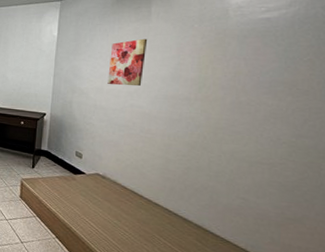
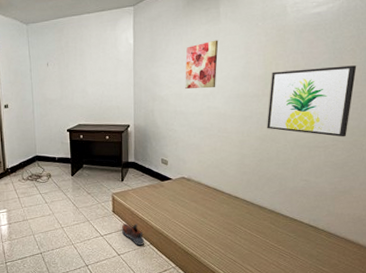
shoe: none [27,210,51,237] -> present [121,223,145,245]
wall art: none [198,76,316,157] -> present [267,65,357,137]

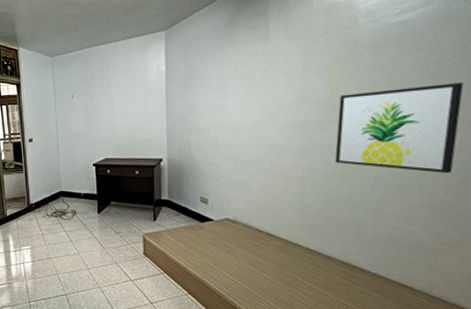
shoe: present [121,223,145,245] -> none [153,267,182,294]
wall art: present [185,40,219,89] -> none [227,61,269,118]

